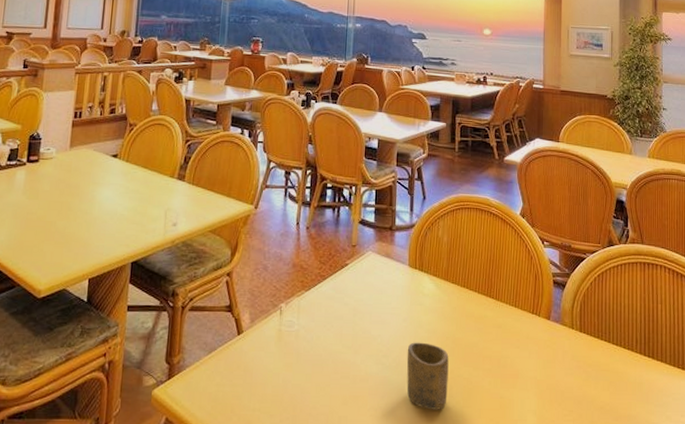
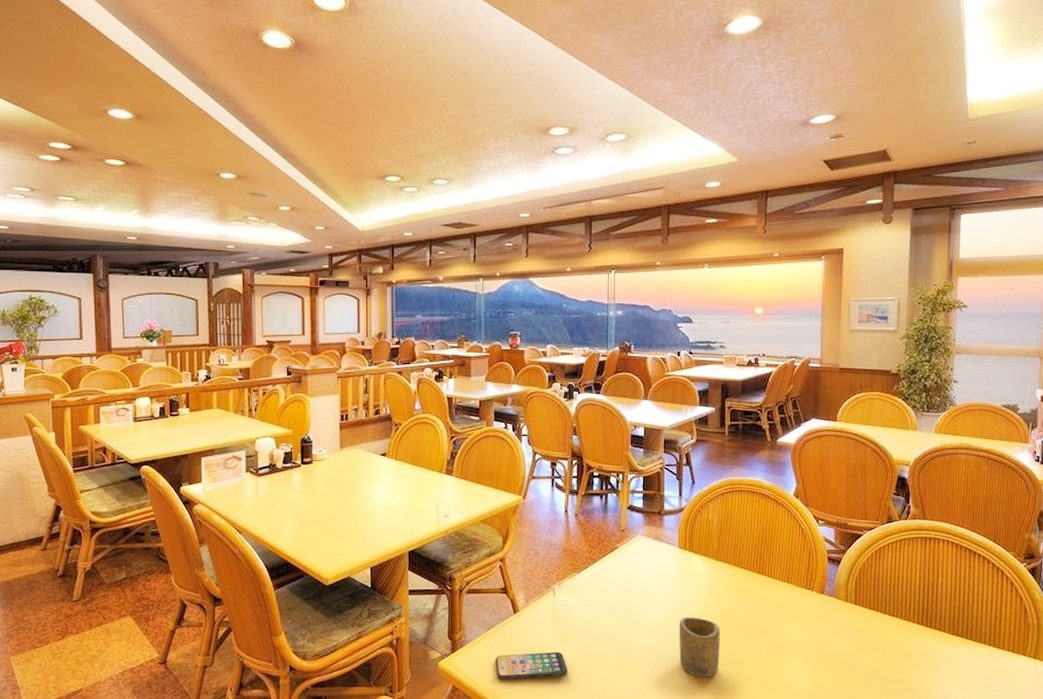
smartphone: none [214,379,292,412] -> present [496,652,568,680]

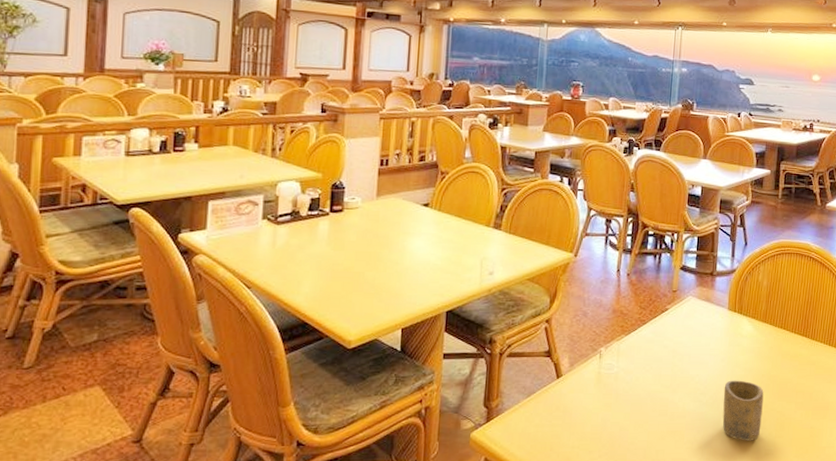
smartphone: present [496,652,568,680] -> none [533,418,610,451]

